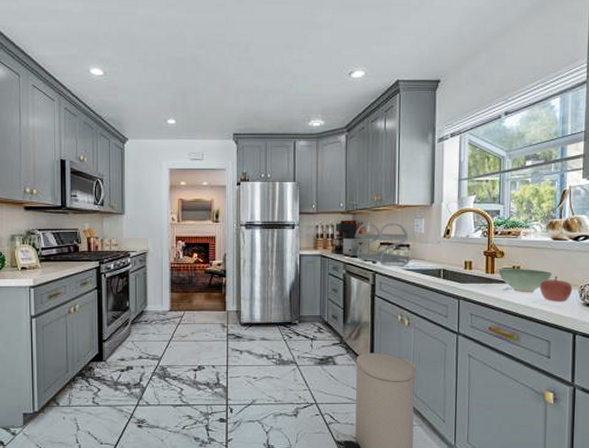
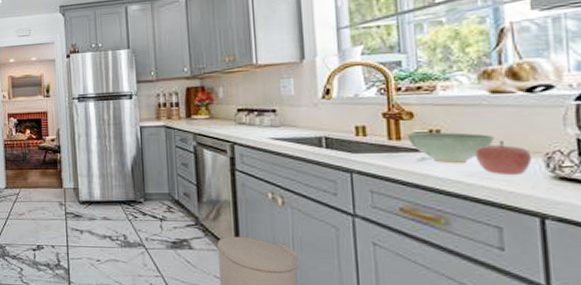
coffee maker: present [330,223,358,254] -> none [175,89,208,124]
toaster: present [342,237,370,258] -> none [189,104,225,128]
dish rack: present [354,222,410,267] -> none [203,84,279,137]

